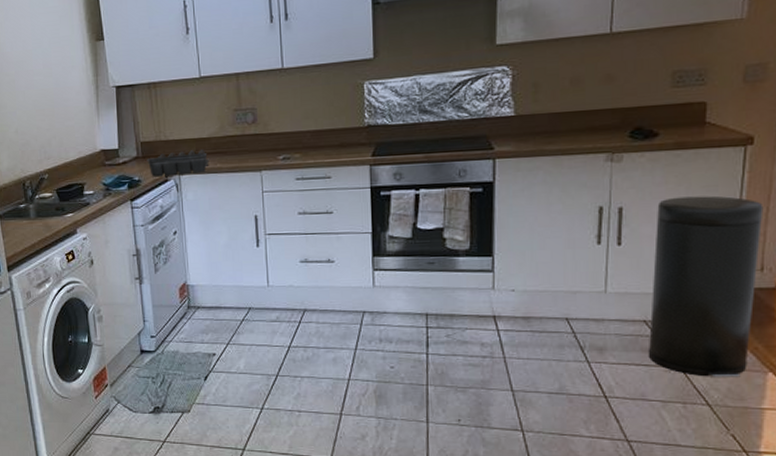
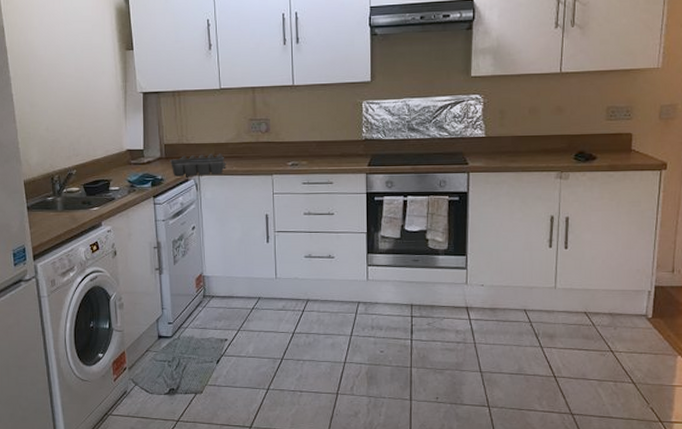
pedal bin: present [648,196,764,379] -> none [587,210,674,361]

